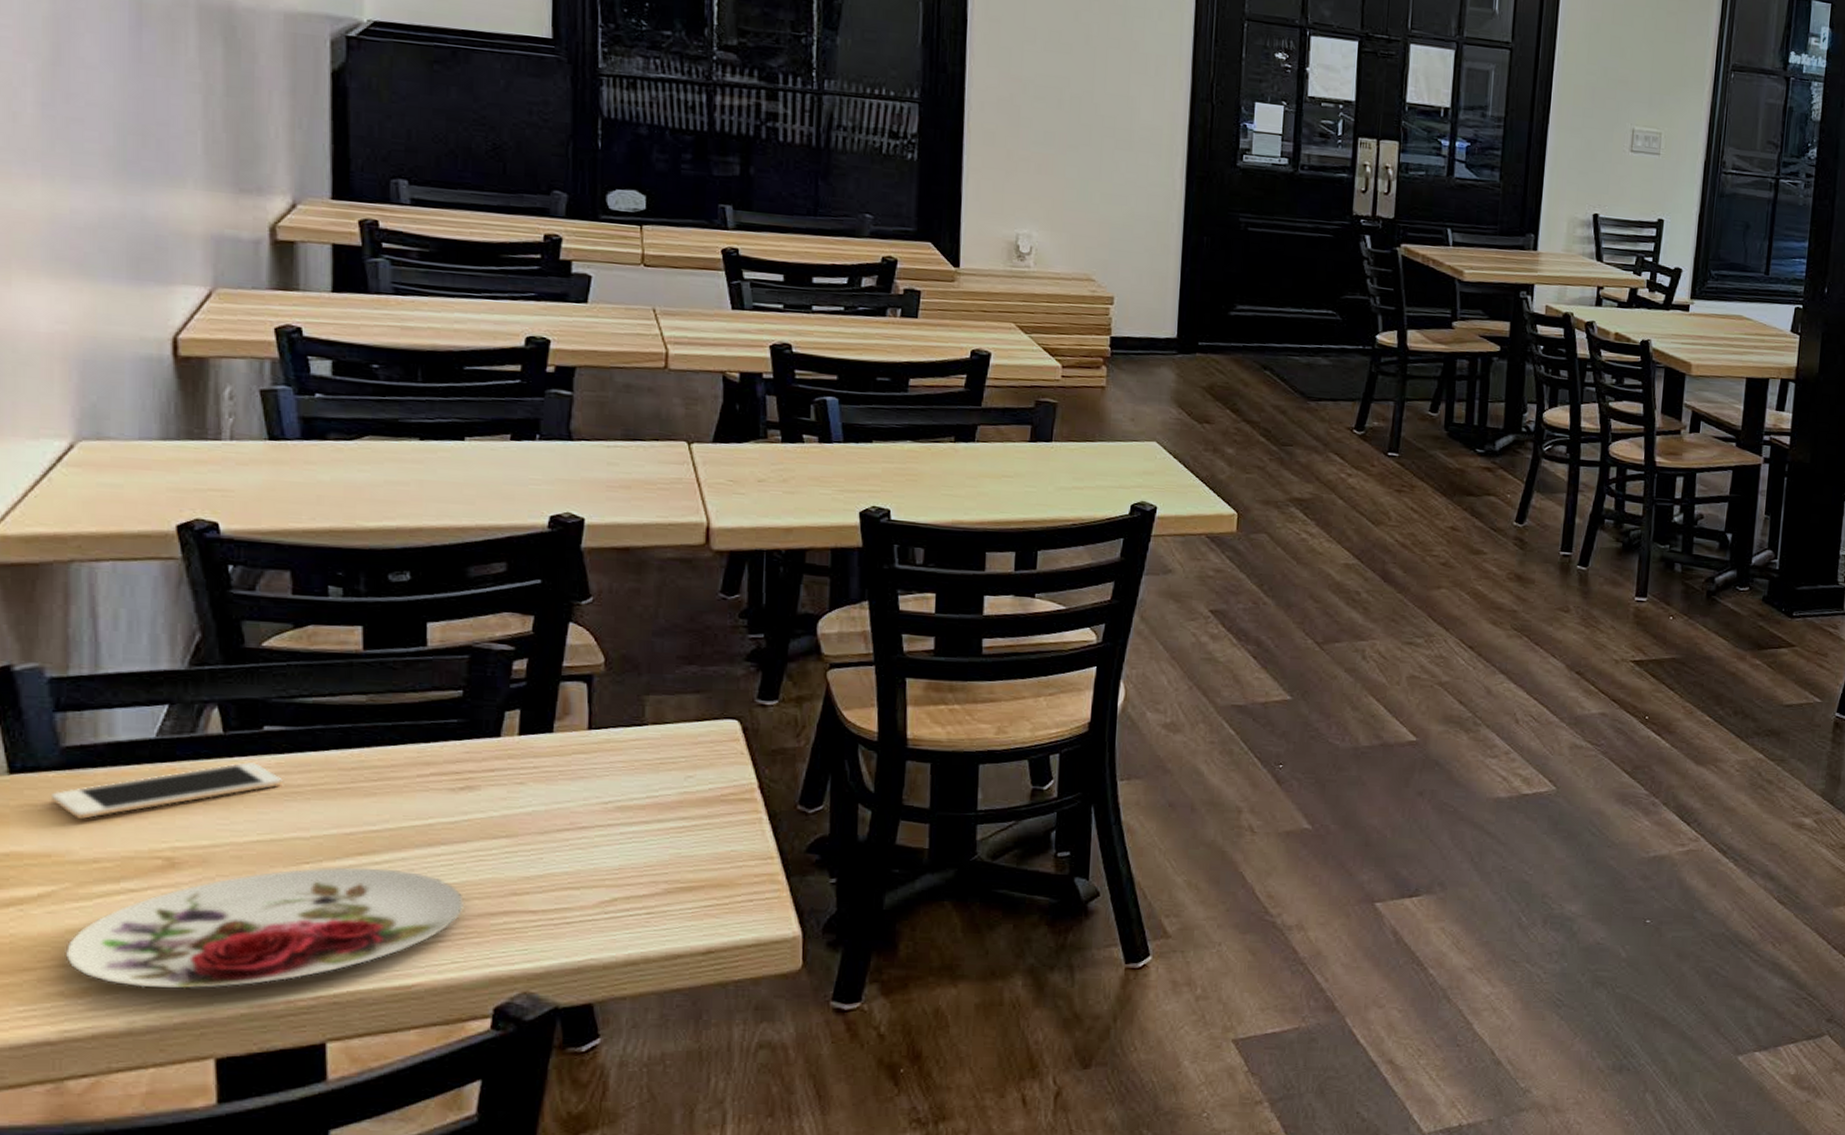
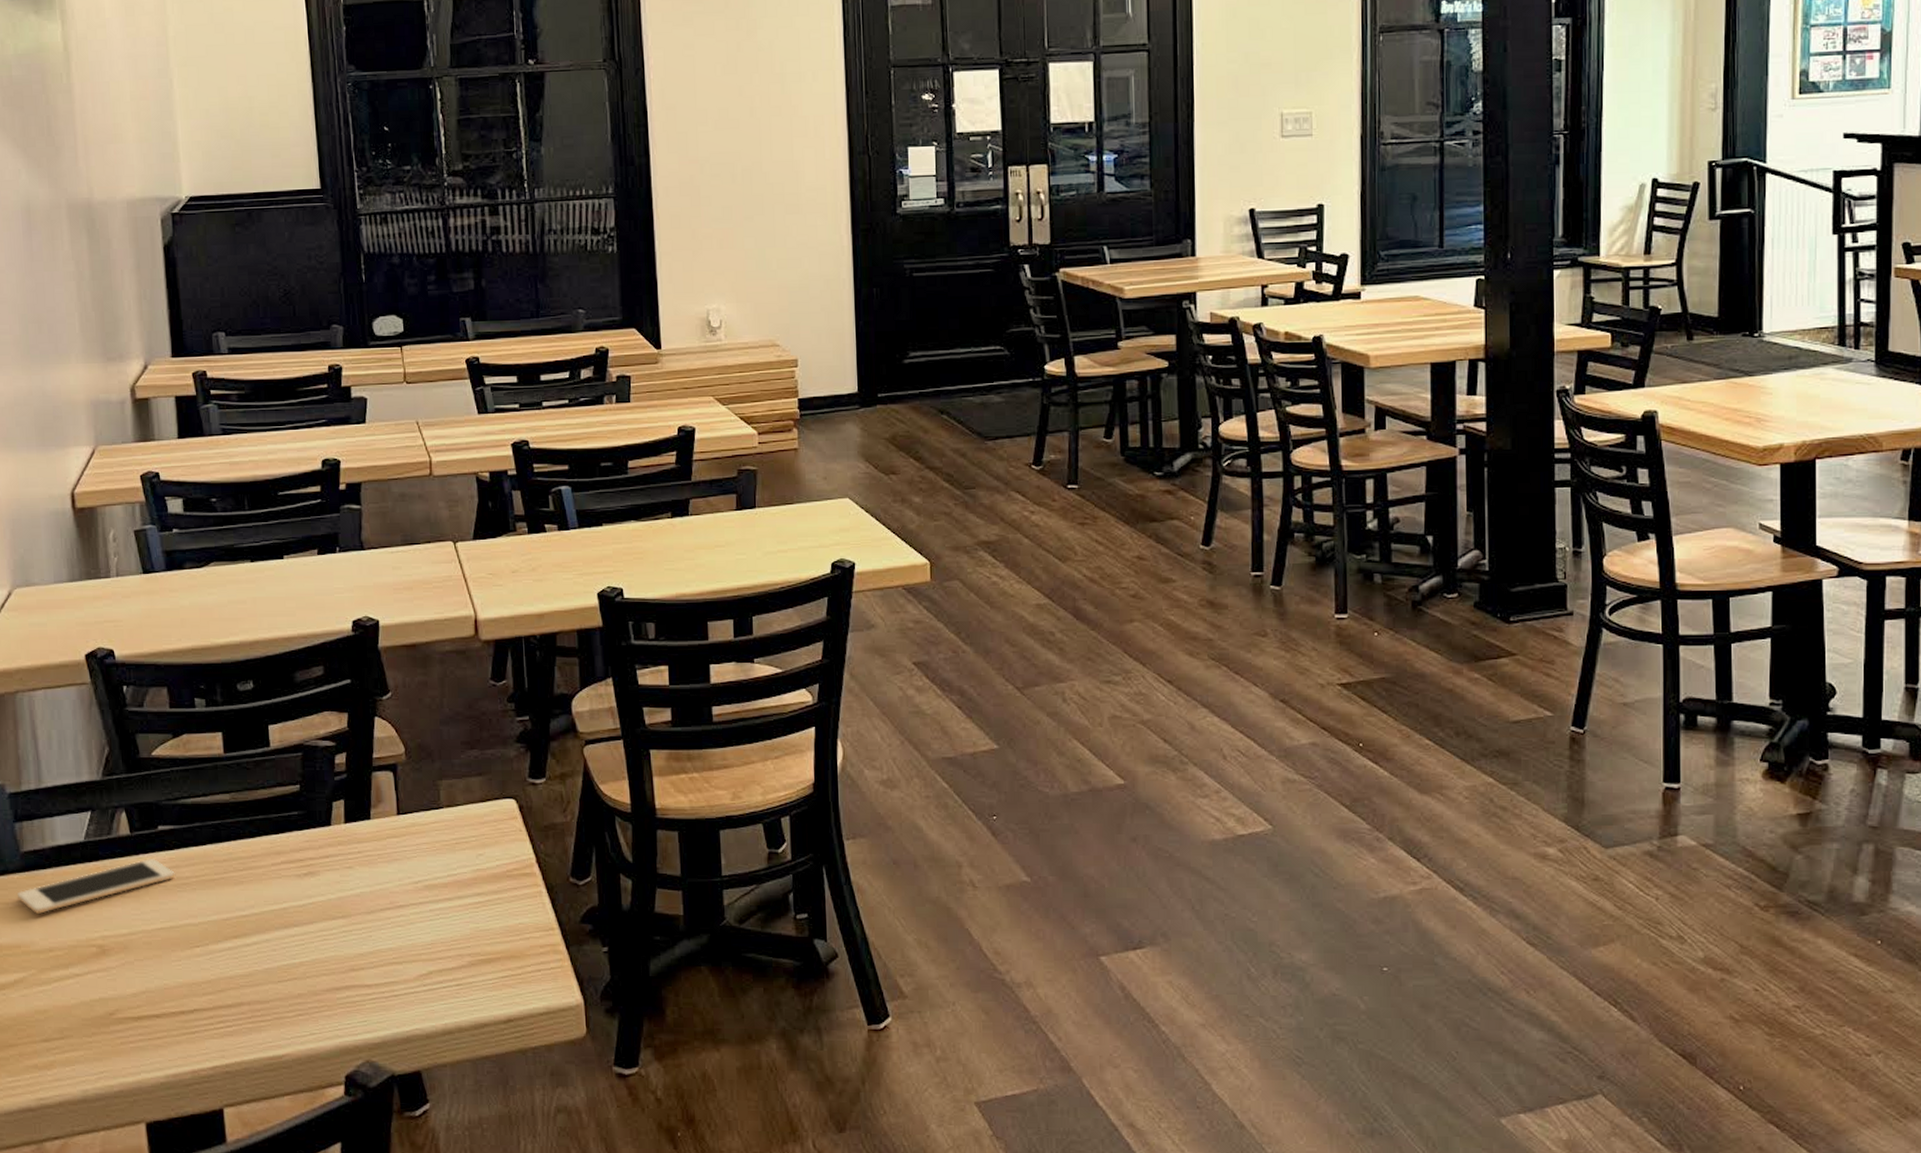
plate: present [66,867,464,989] -> none [37,949,315,1061]

